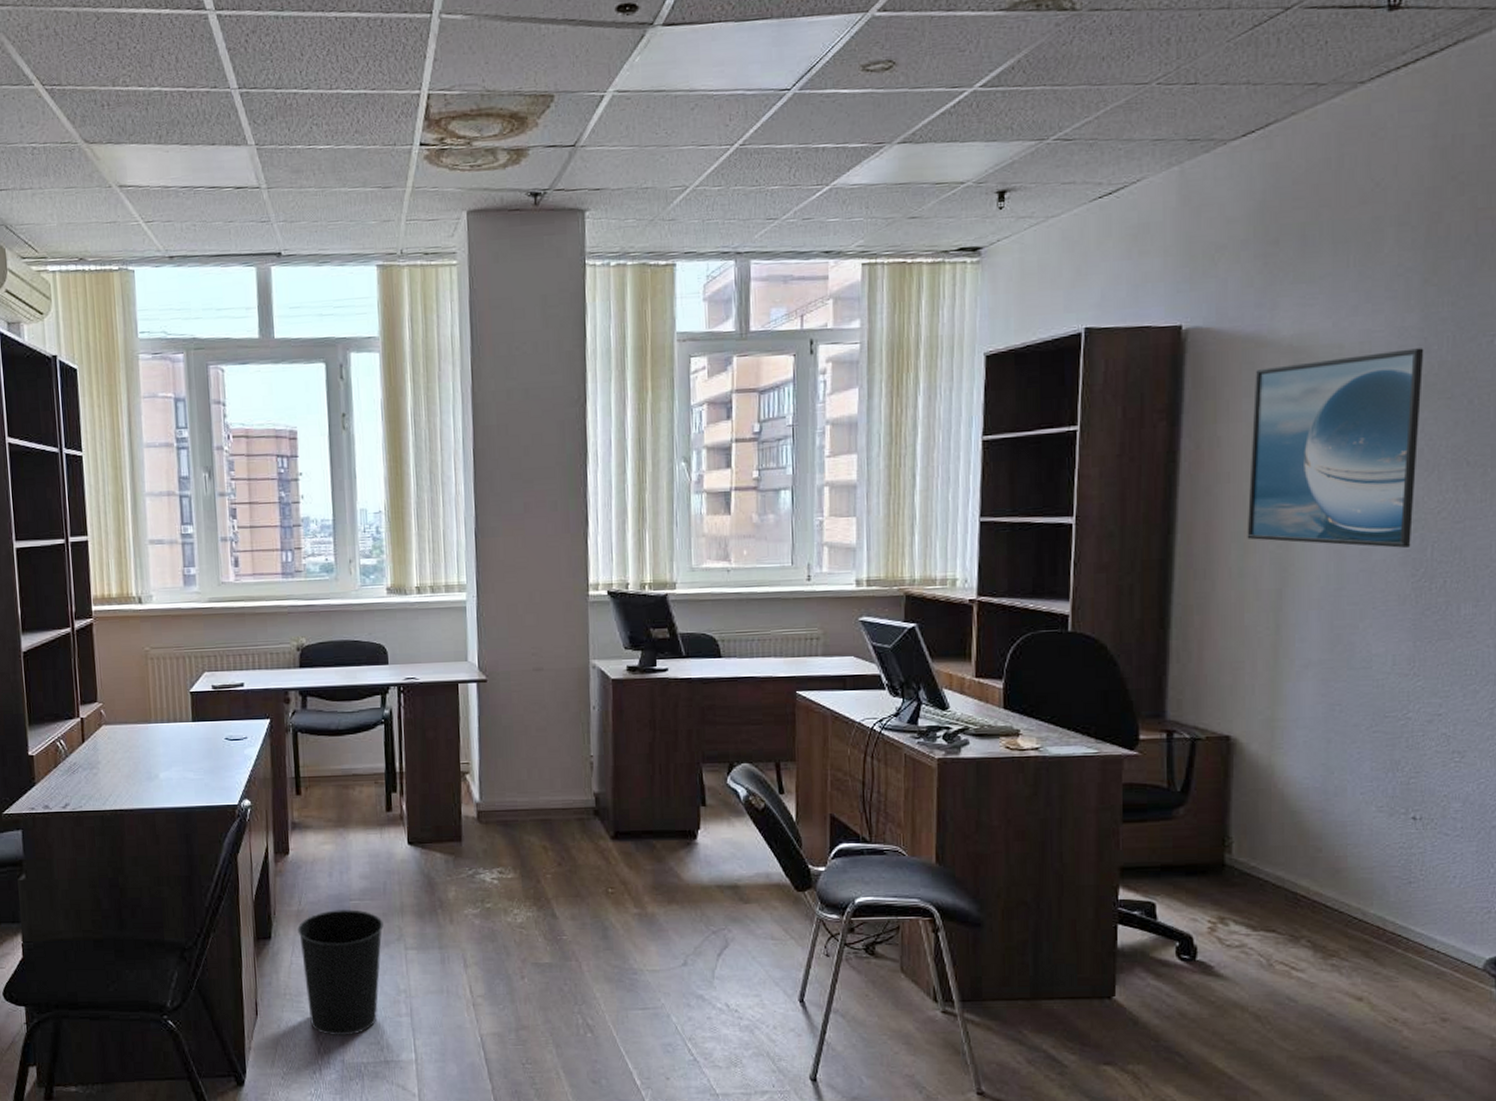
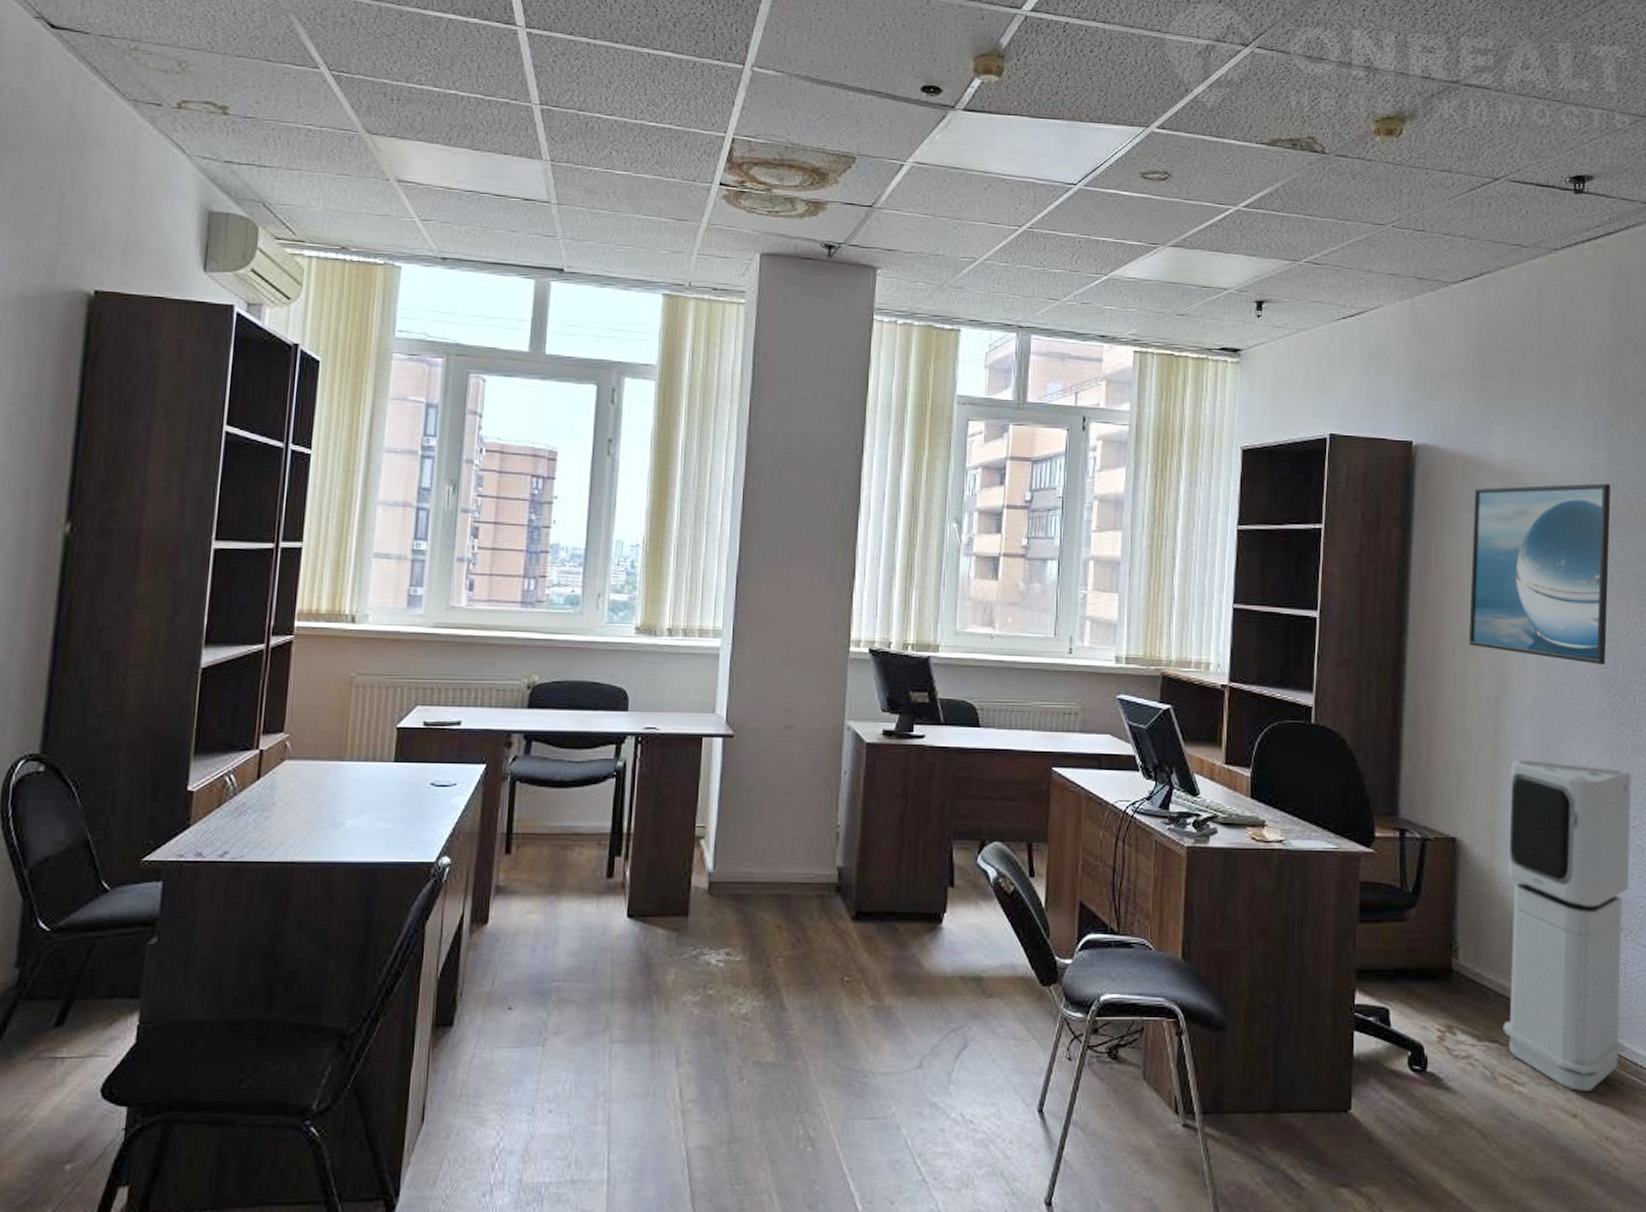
wastebasket: present [297,909,384,1037] -> none [486,992,588,1149]
air purifier: none [1280,653,1437,976] -> present [1502,760,1632,1091]

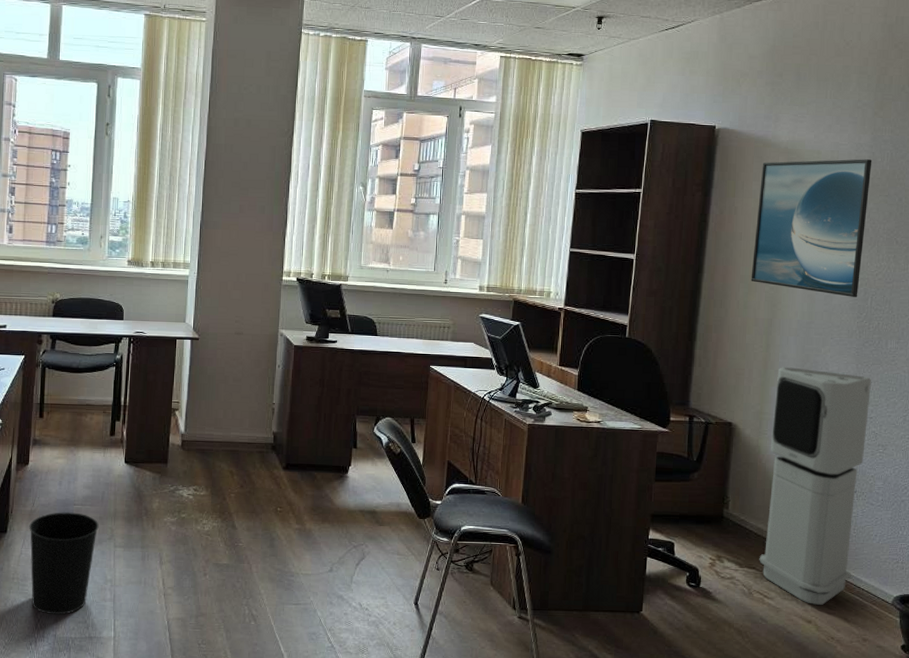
wastebasket: none [486,992,588,1149] -> present [29,512,99,615]

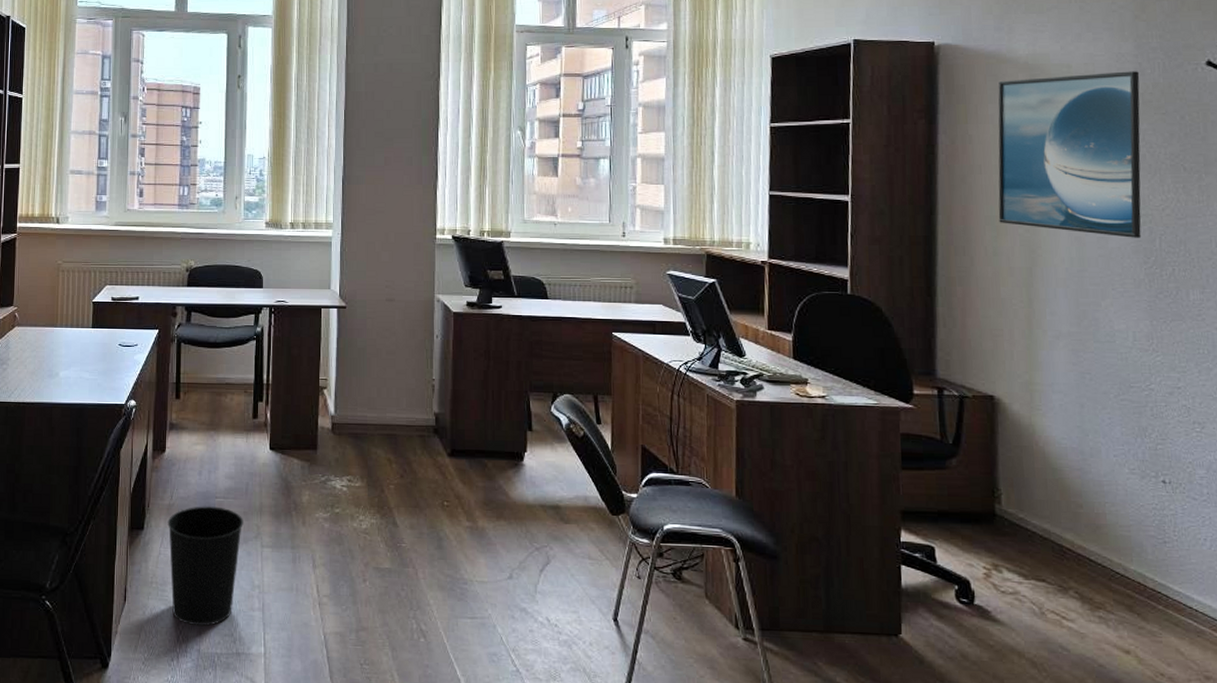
air purifier: present [759,367,871,605] -> none [1046,326,1178,630]

